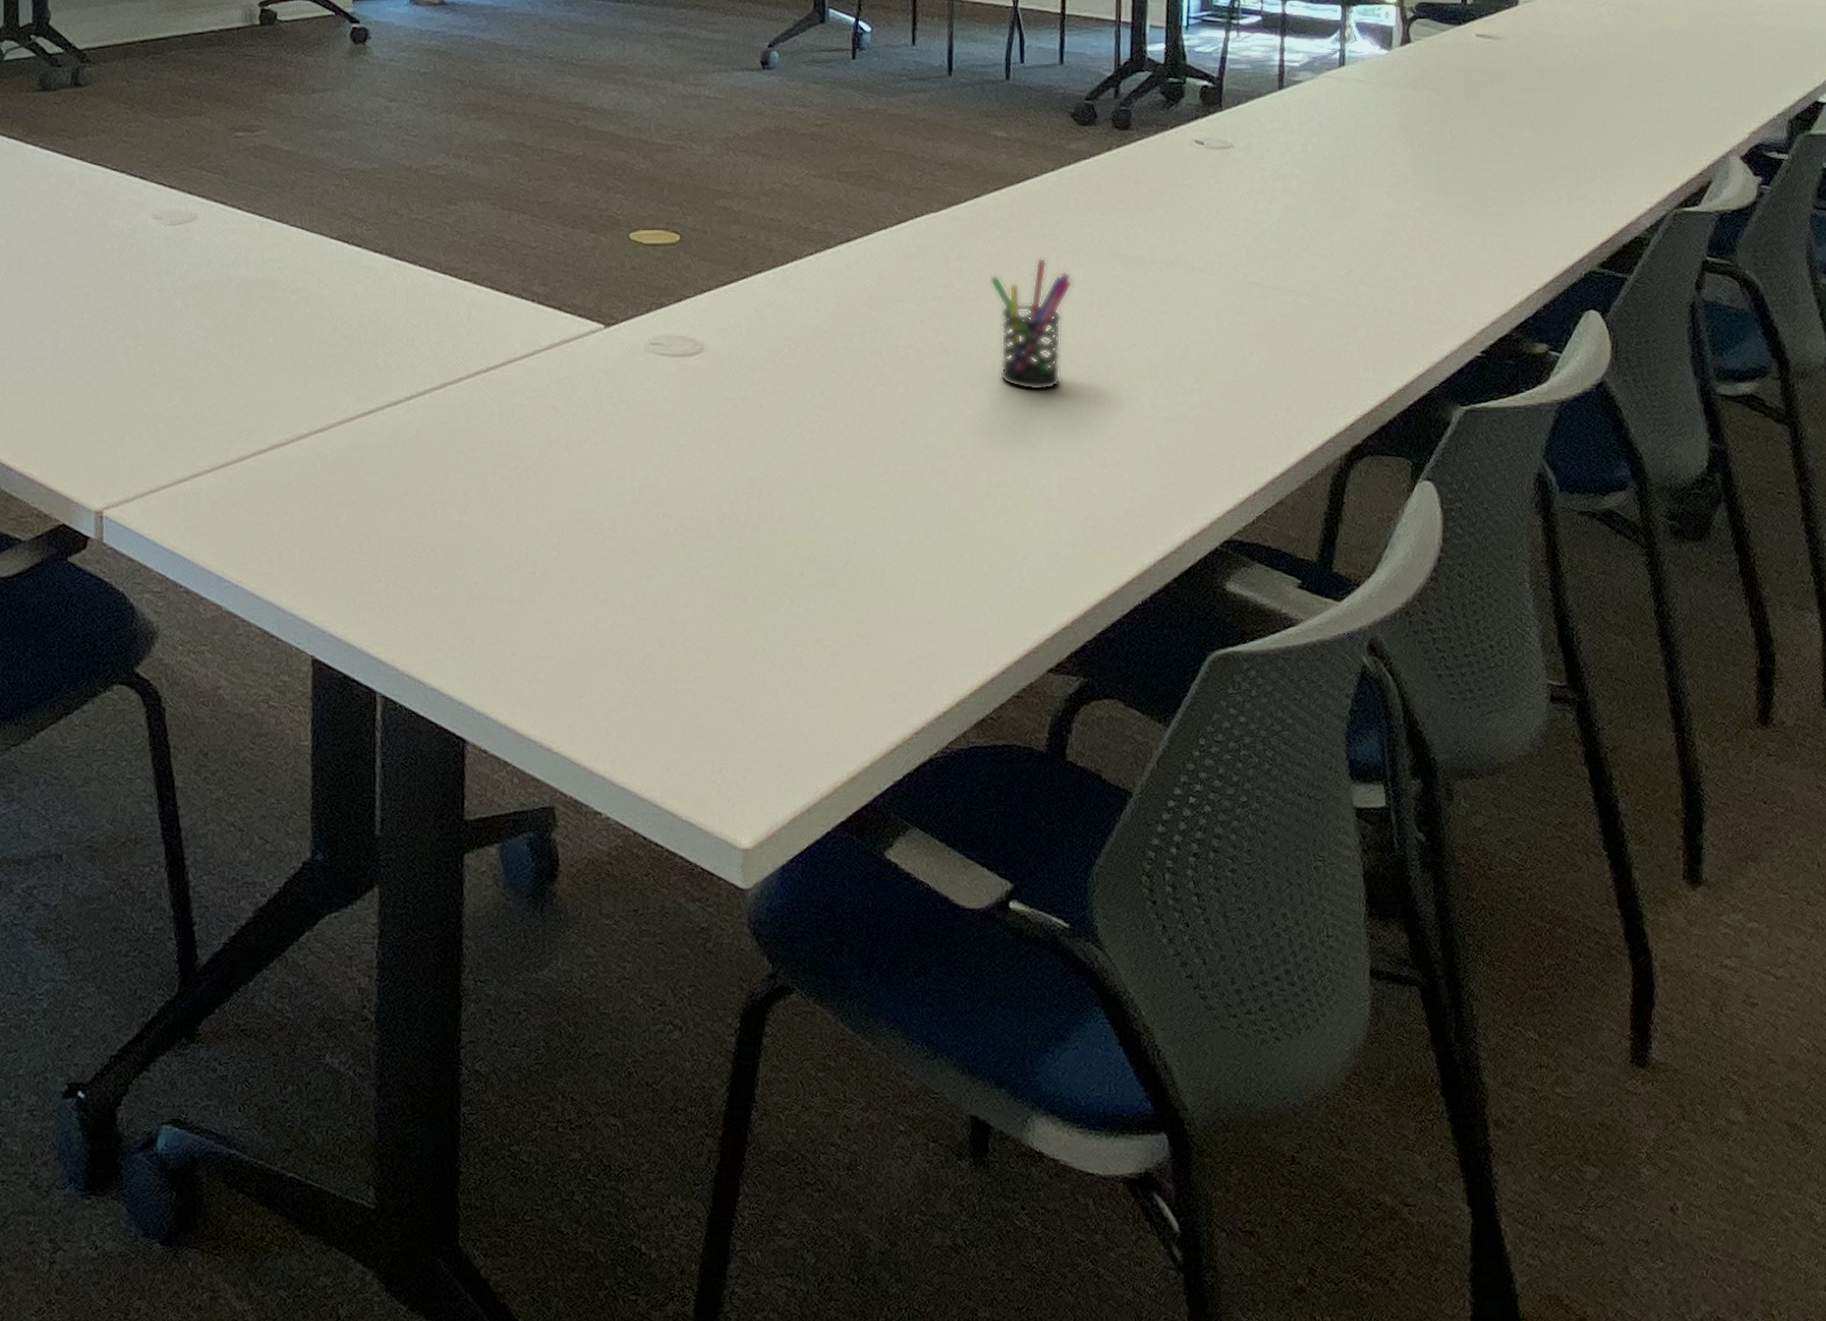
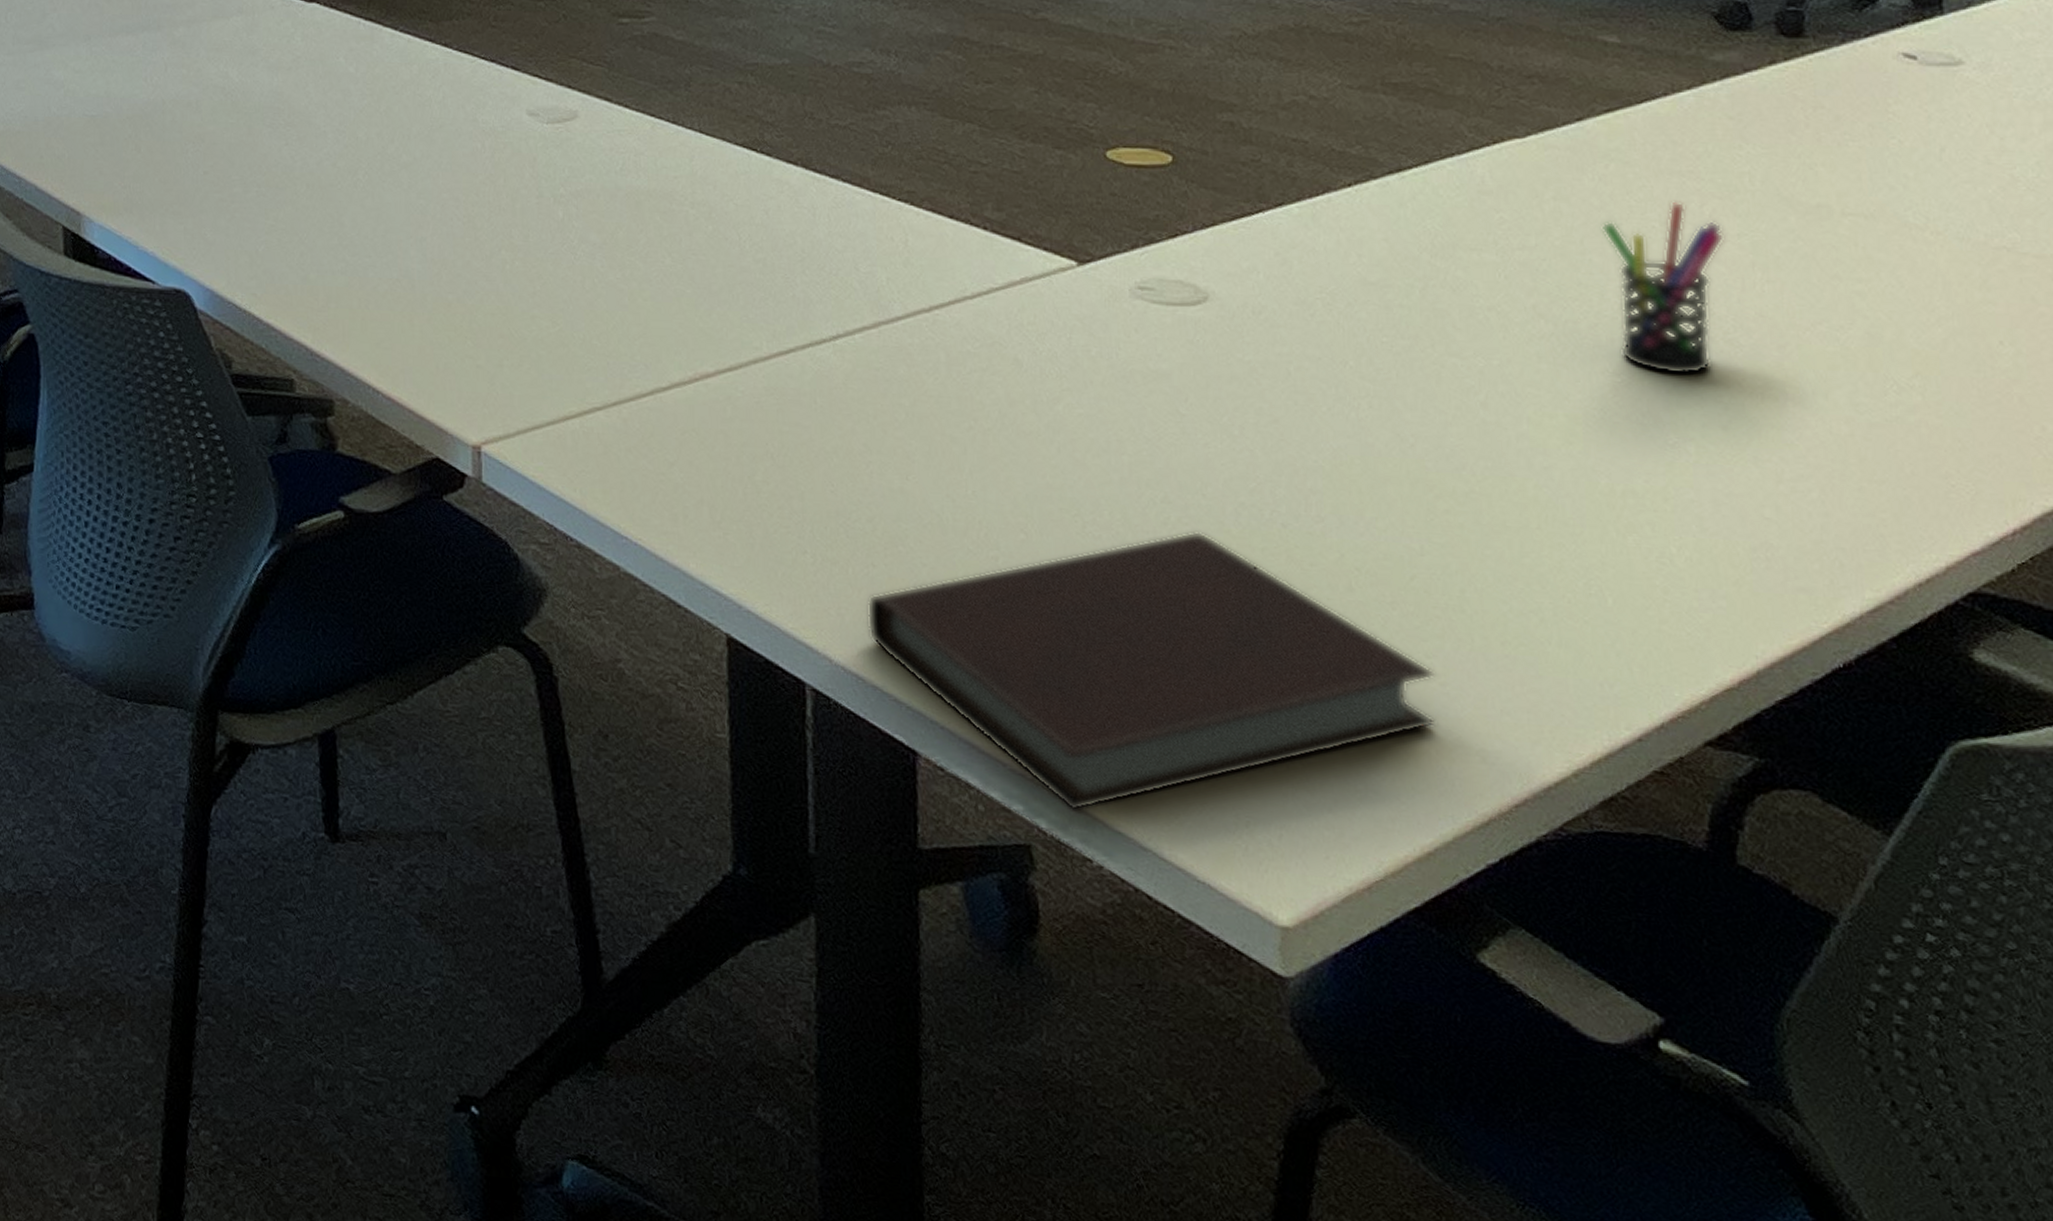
notebook: none [428,538,861,775] -> present [867,530,1435,812]

